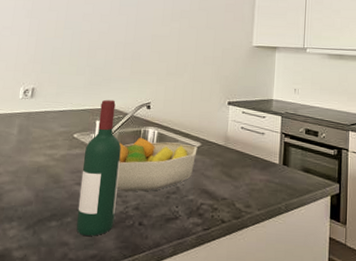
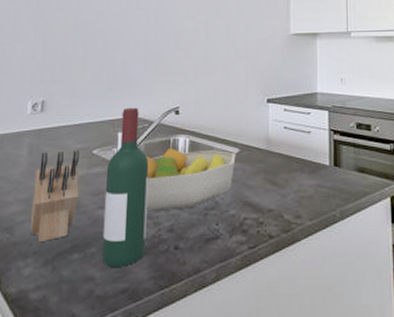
knife block: none [16,132,62,210] -> present [30,150,80,243]

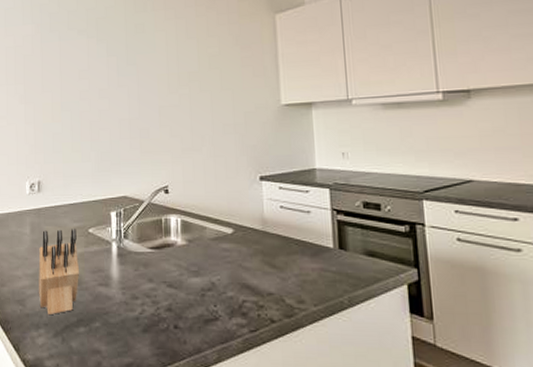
wine bottle: present [102,107,149,267] -> none [102,186,146,342]
fruit bowl: present [146,147,236,212] -> none [140,227,230,291]

